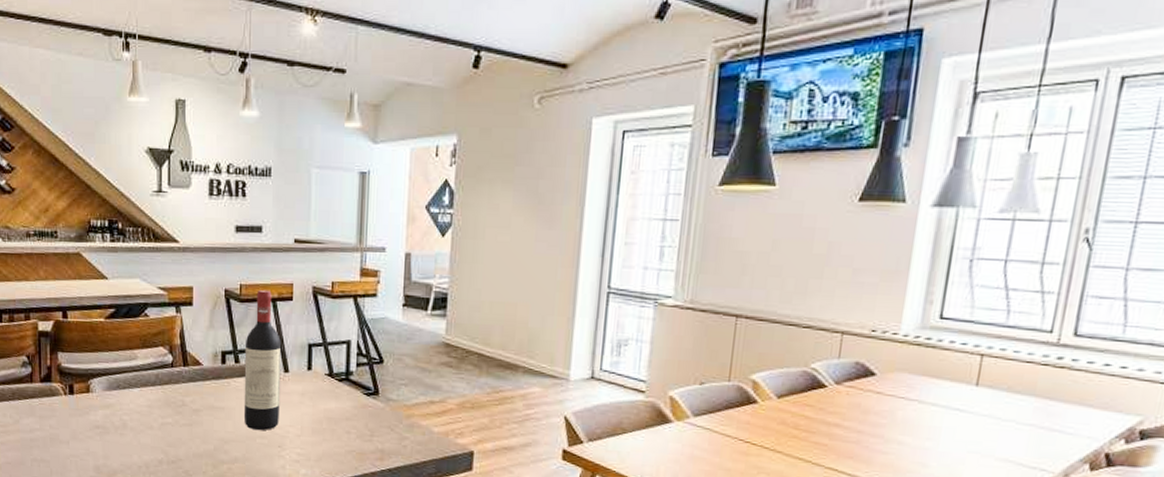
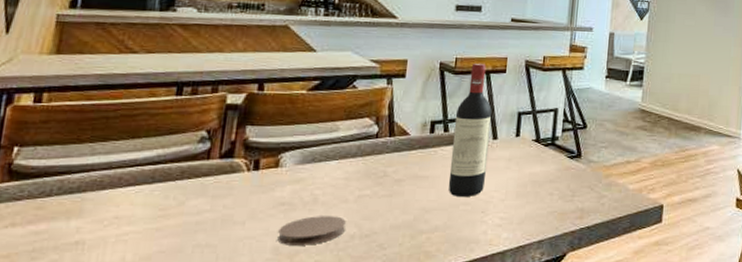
coaster: none [97,440,153,467] -> present [277,216,346,245]

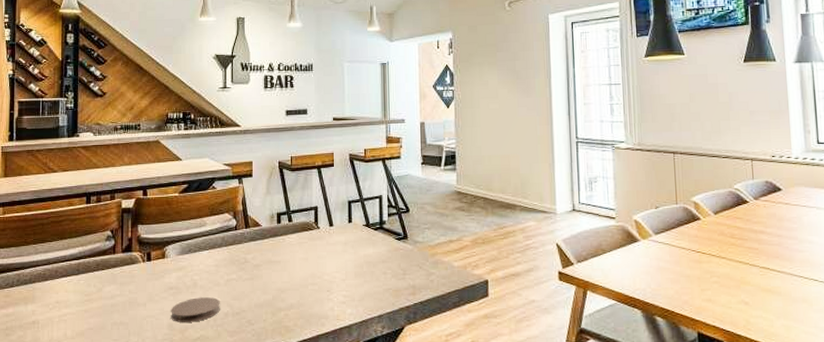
wine bottle: present [448,63,492,197] -> none [296,159,327,278]

